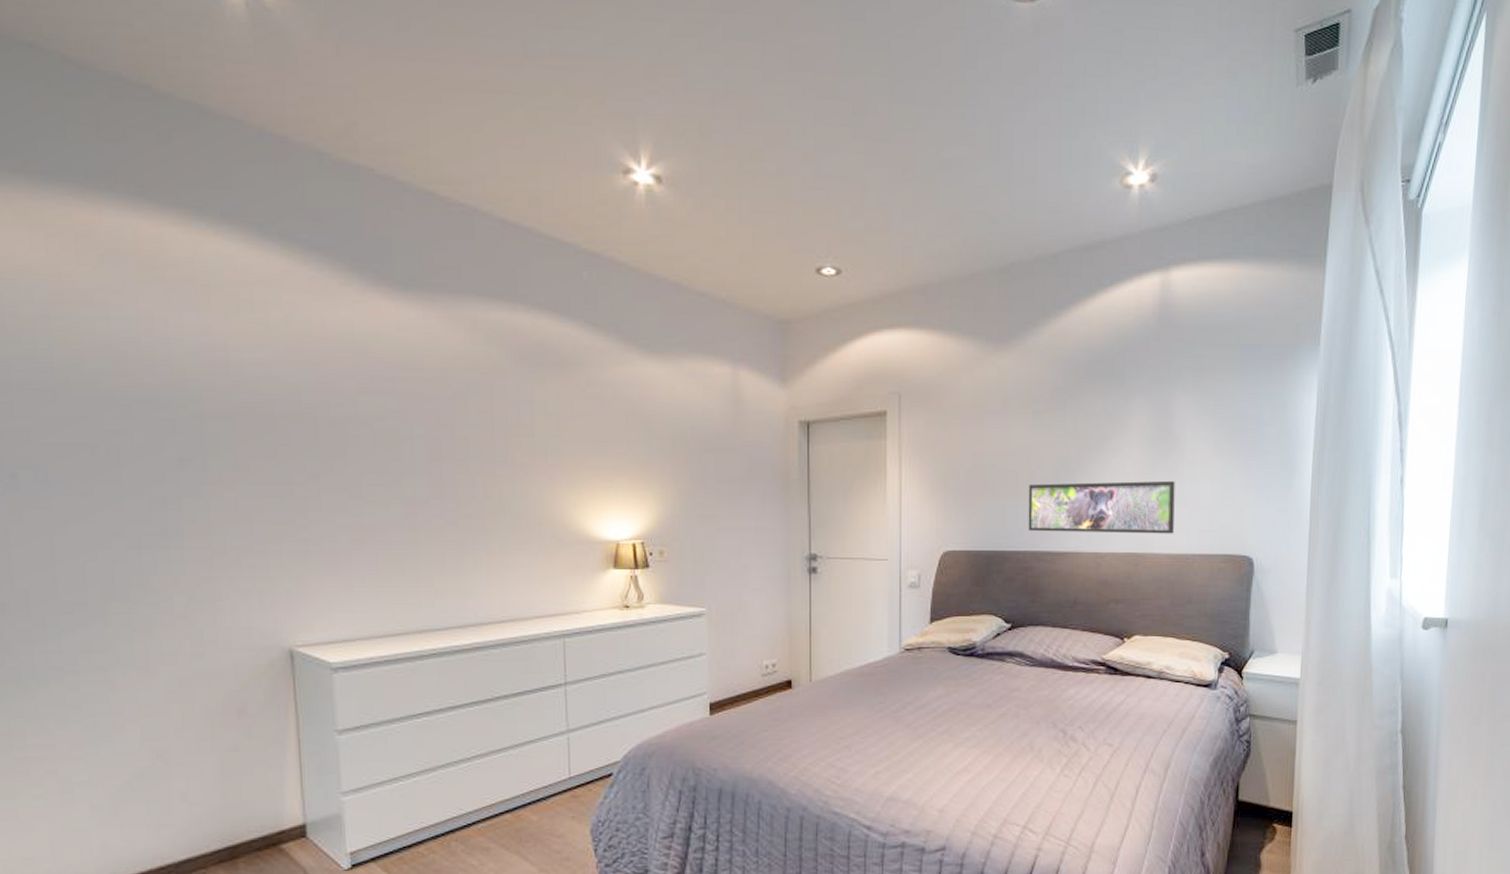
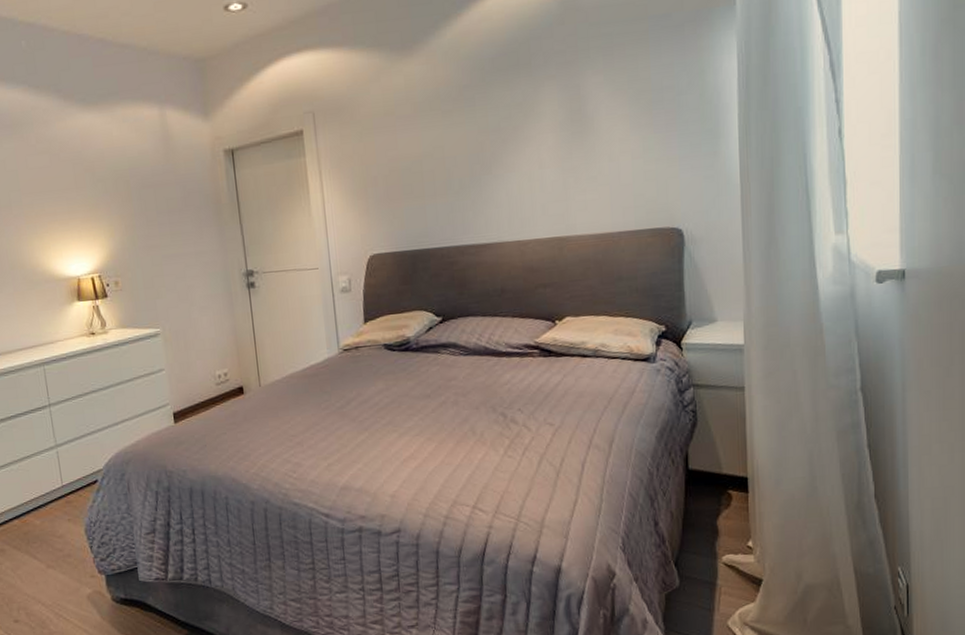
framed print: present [1028,480,1175,534] -> none [446,161,596,228]

